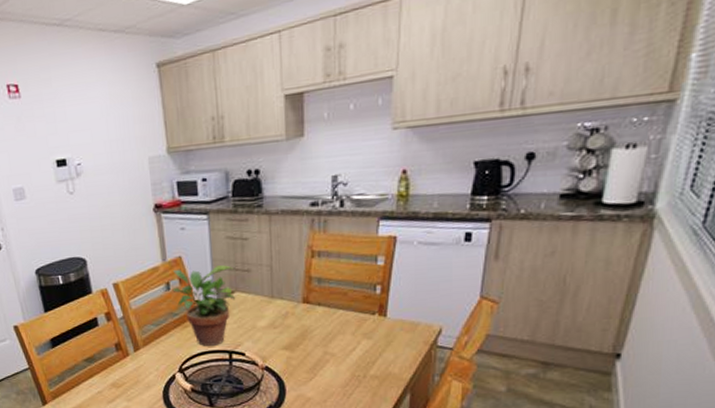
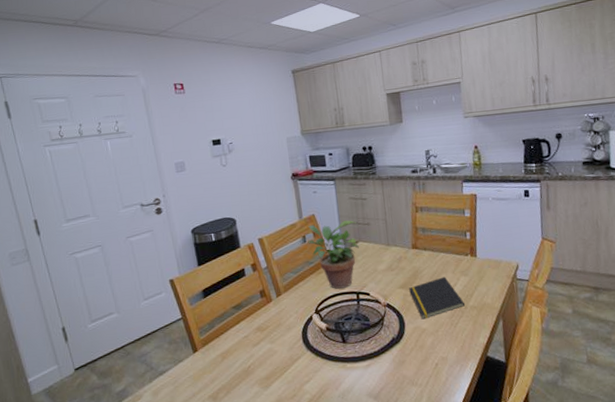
notepad: none [294,338,365,387] -> present [409,276,466,320]

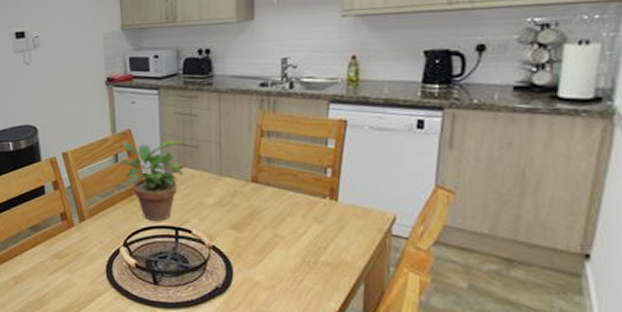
notepad: present [409,276,466,320] -> none [242,221,316,270]

